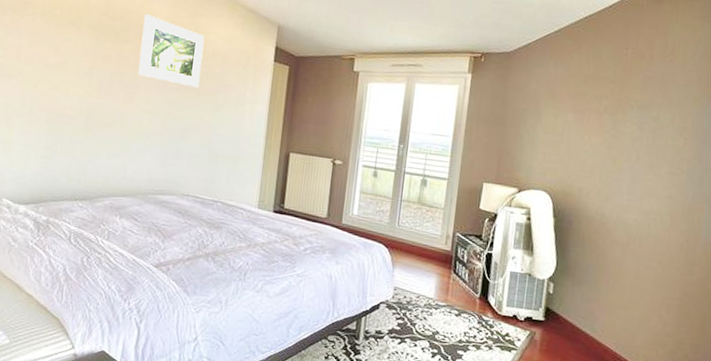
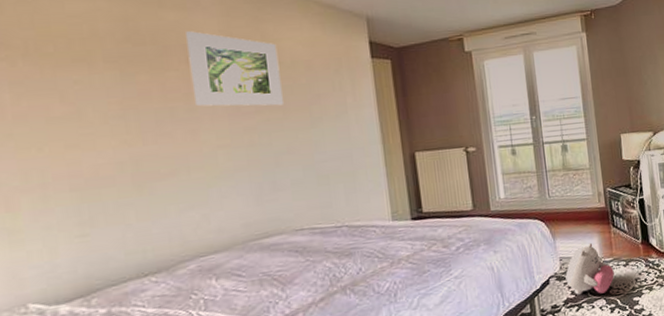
plush toy: none [395,281,445,336] -> present [565,242,614,295]

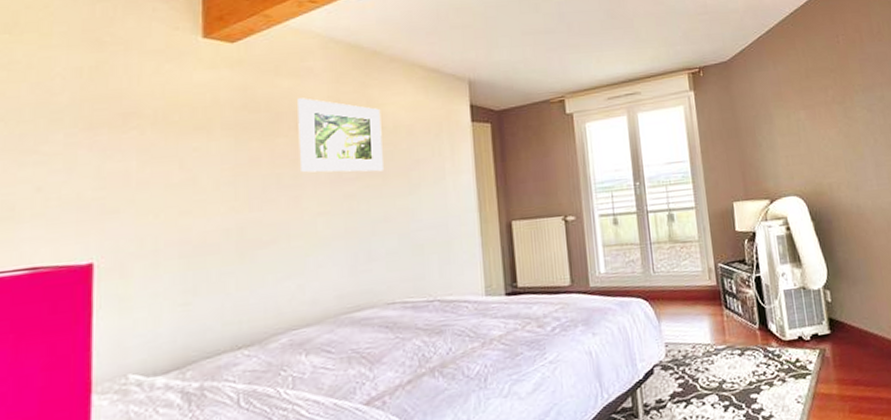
plush toy: present [565,242,614,295] -> none [671,326,728,388]

